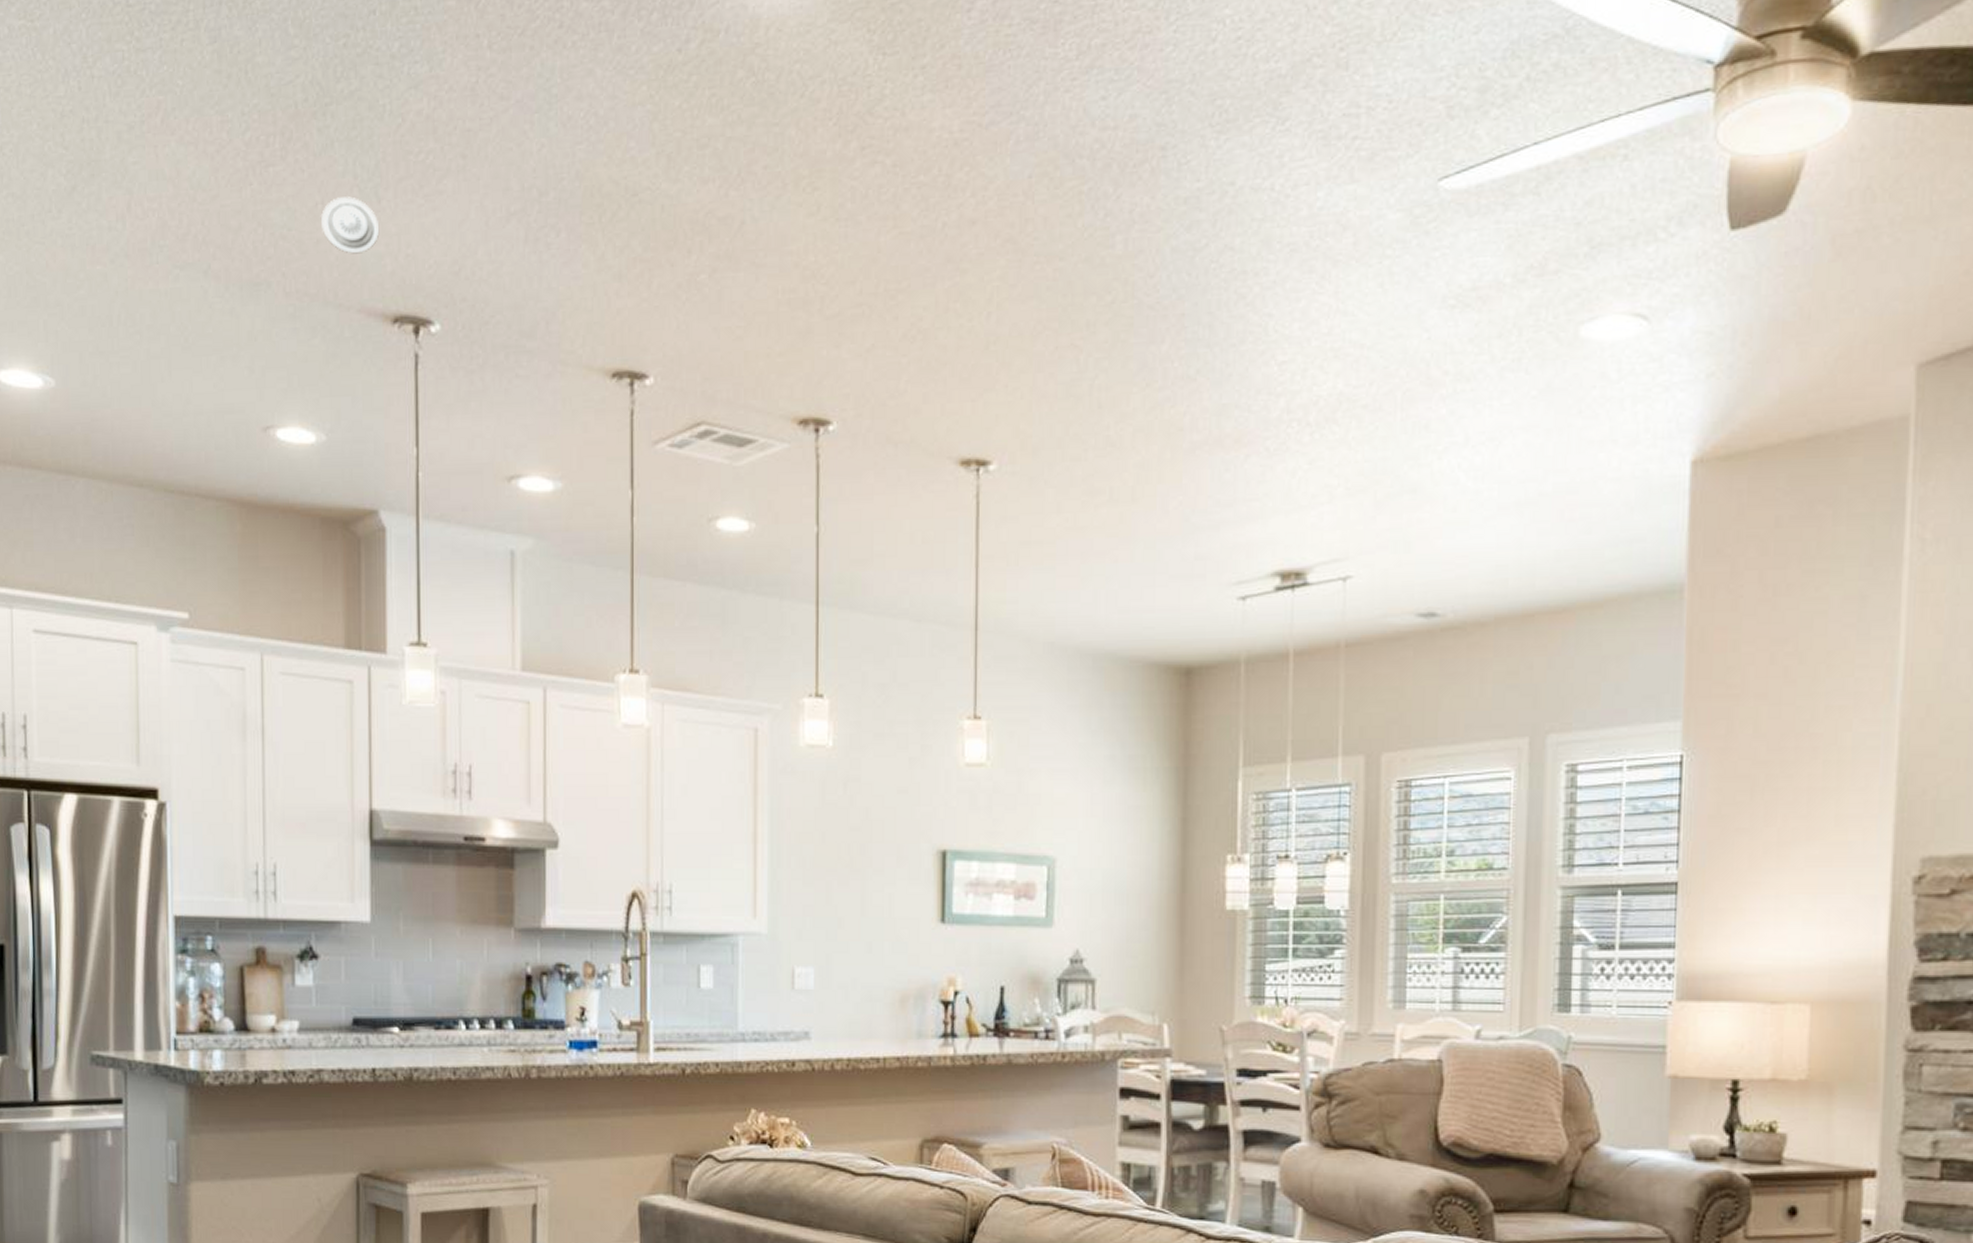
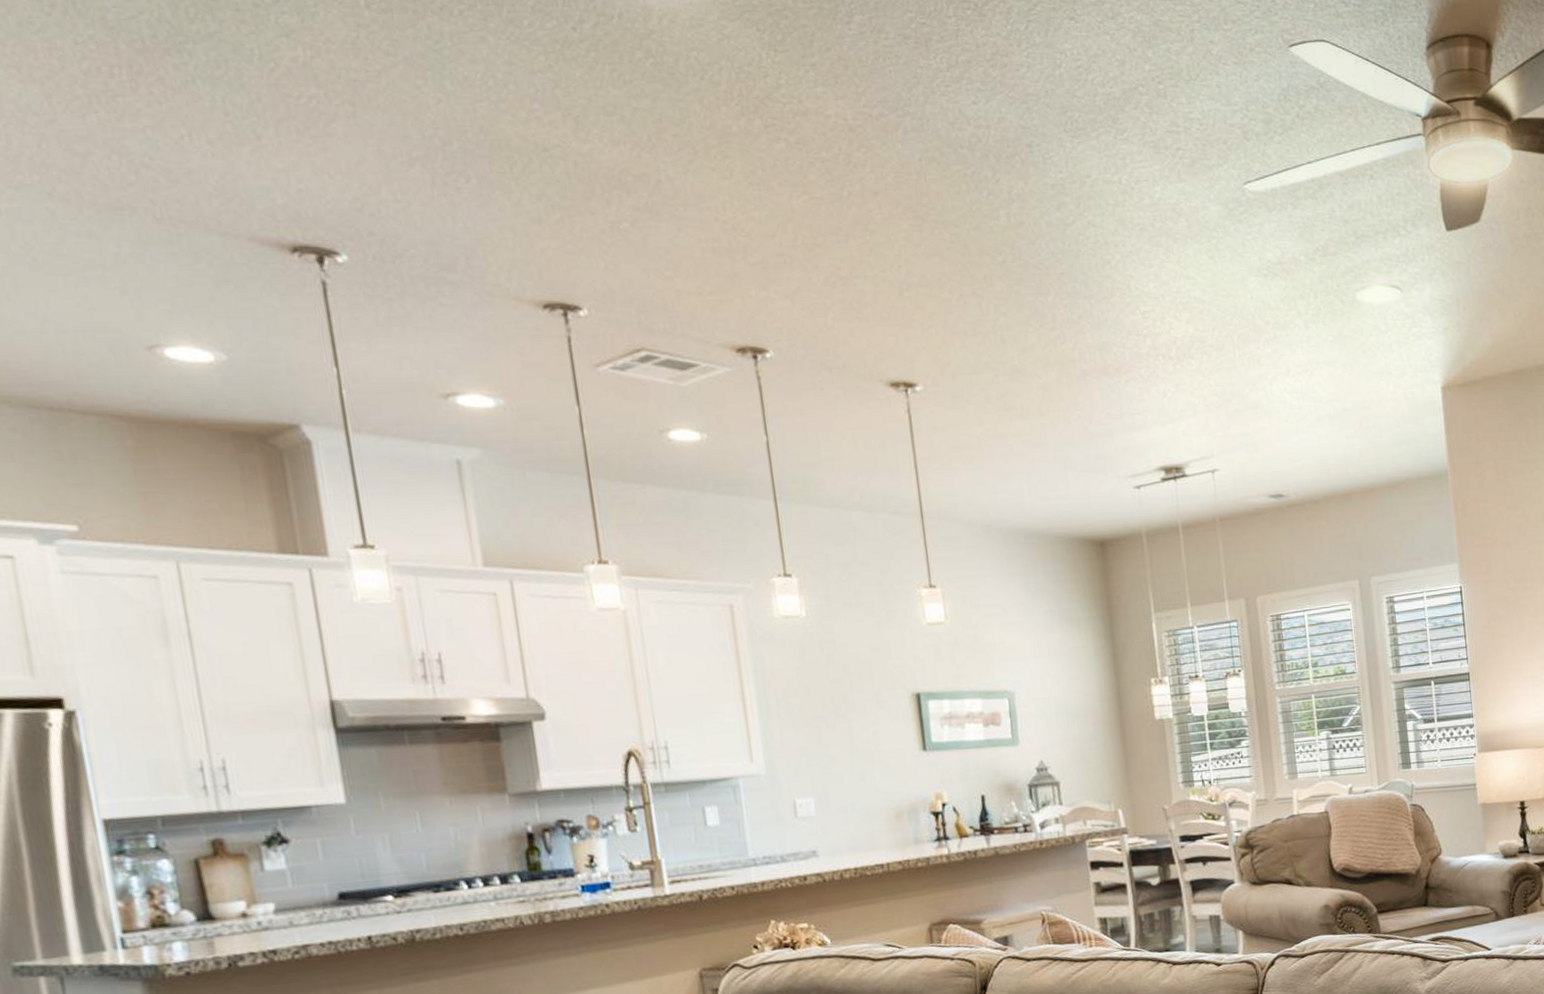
smoke detector: present [321,196,380,254] -> none [190,132,264,186]

